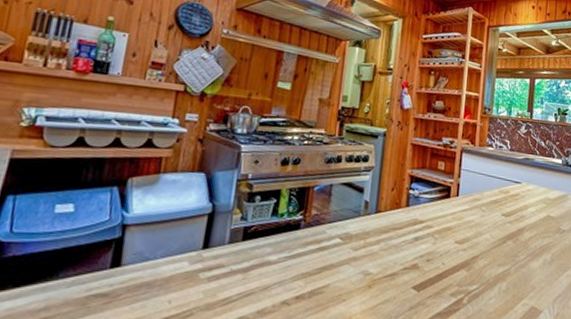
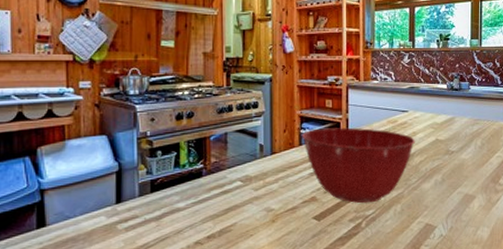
mixing bowl: none [410,191,527,277] -> present [302,127,416,204]

